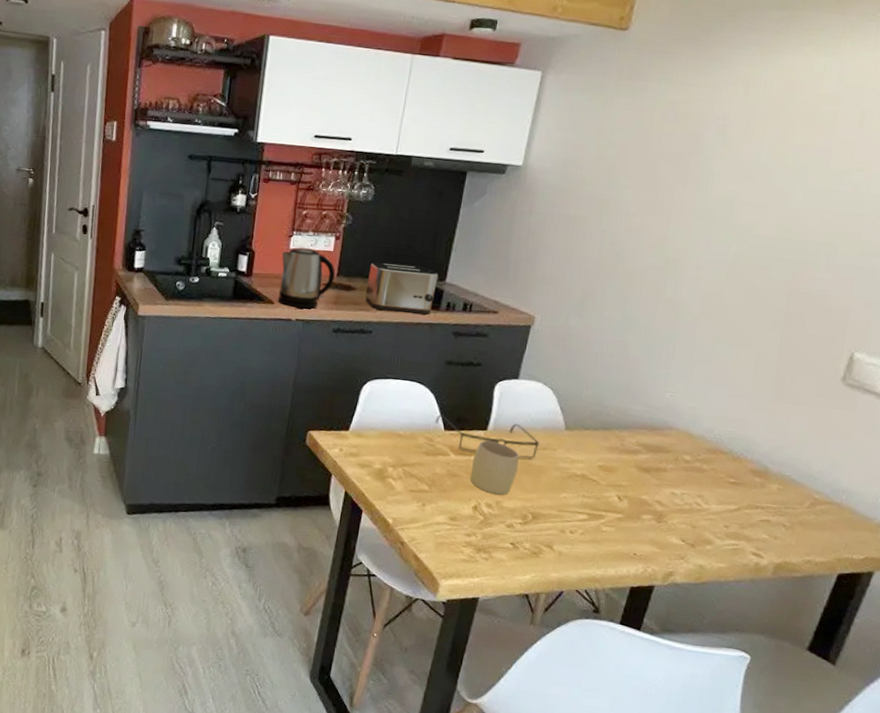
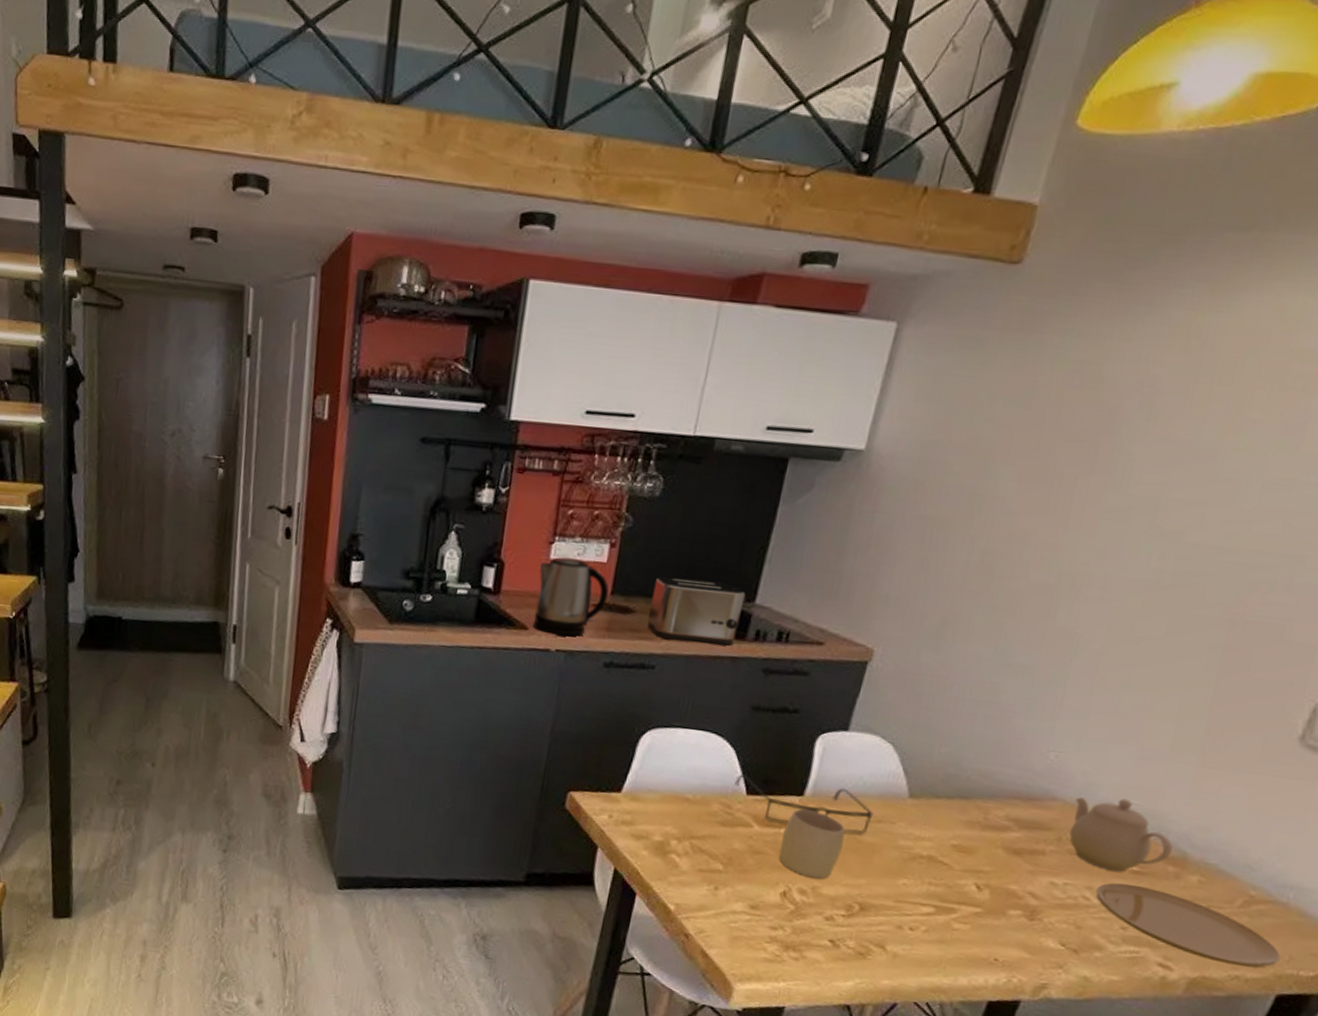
teapot: none [683,427,758,483] -> present [1069,797,1173,872]
plate: none [705,491,839,554] -> present [1095,882,1281,969]

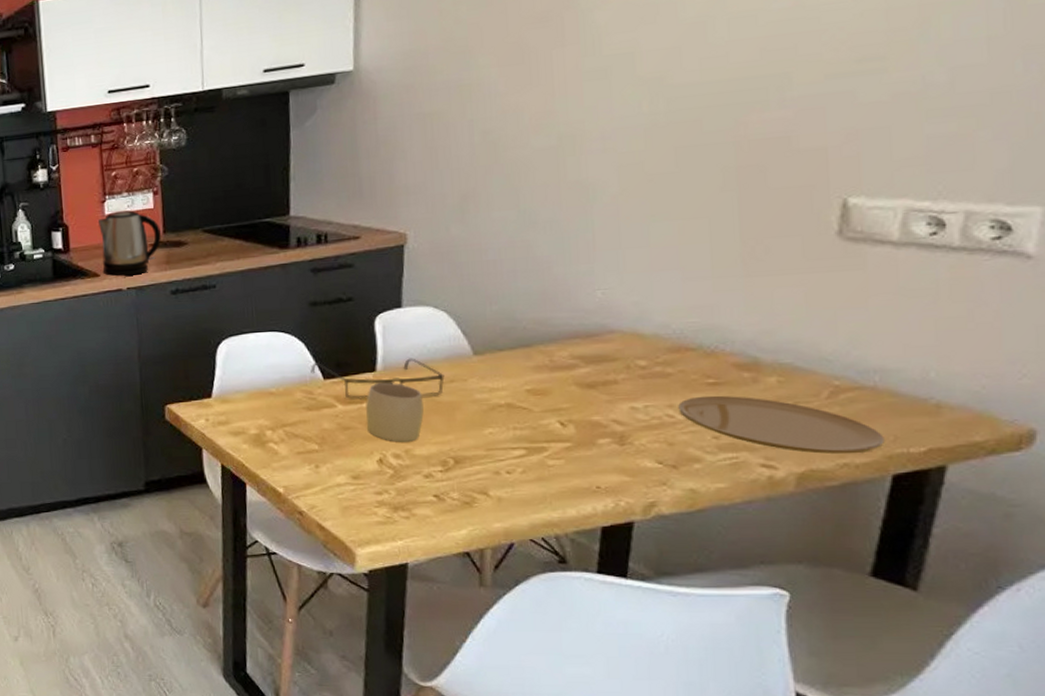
toaster: present [647,576,746,647] -> none [198,203,282,261]
teapot: present [1069,797,1173,872] -> none [633,319,742,387]

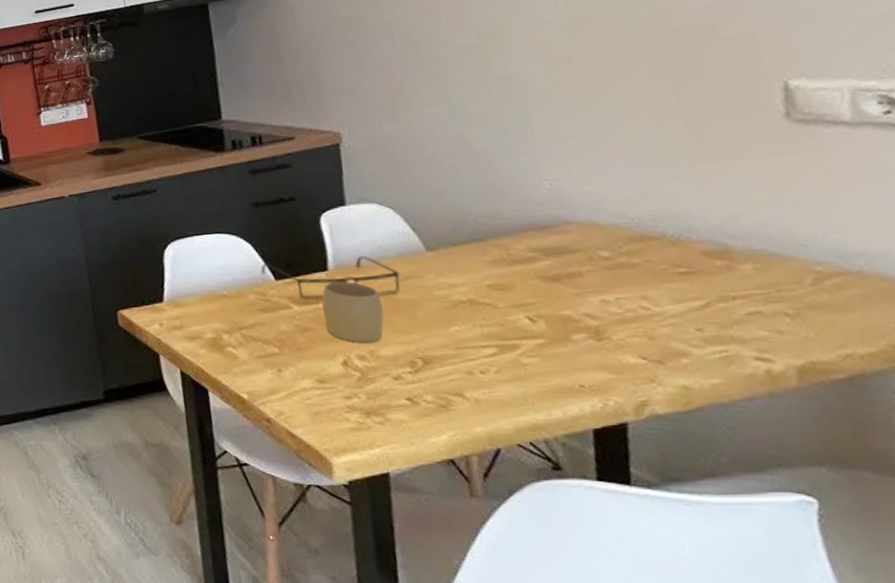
kettle: present [98,210,162,277] -> none [36,120,99,185]
plate: present [678,395,885,454] -> none [651,285,887,344]

